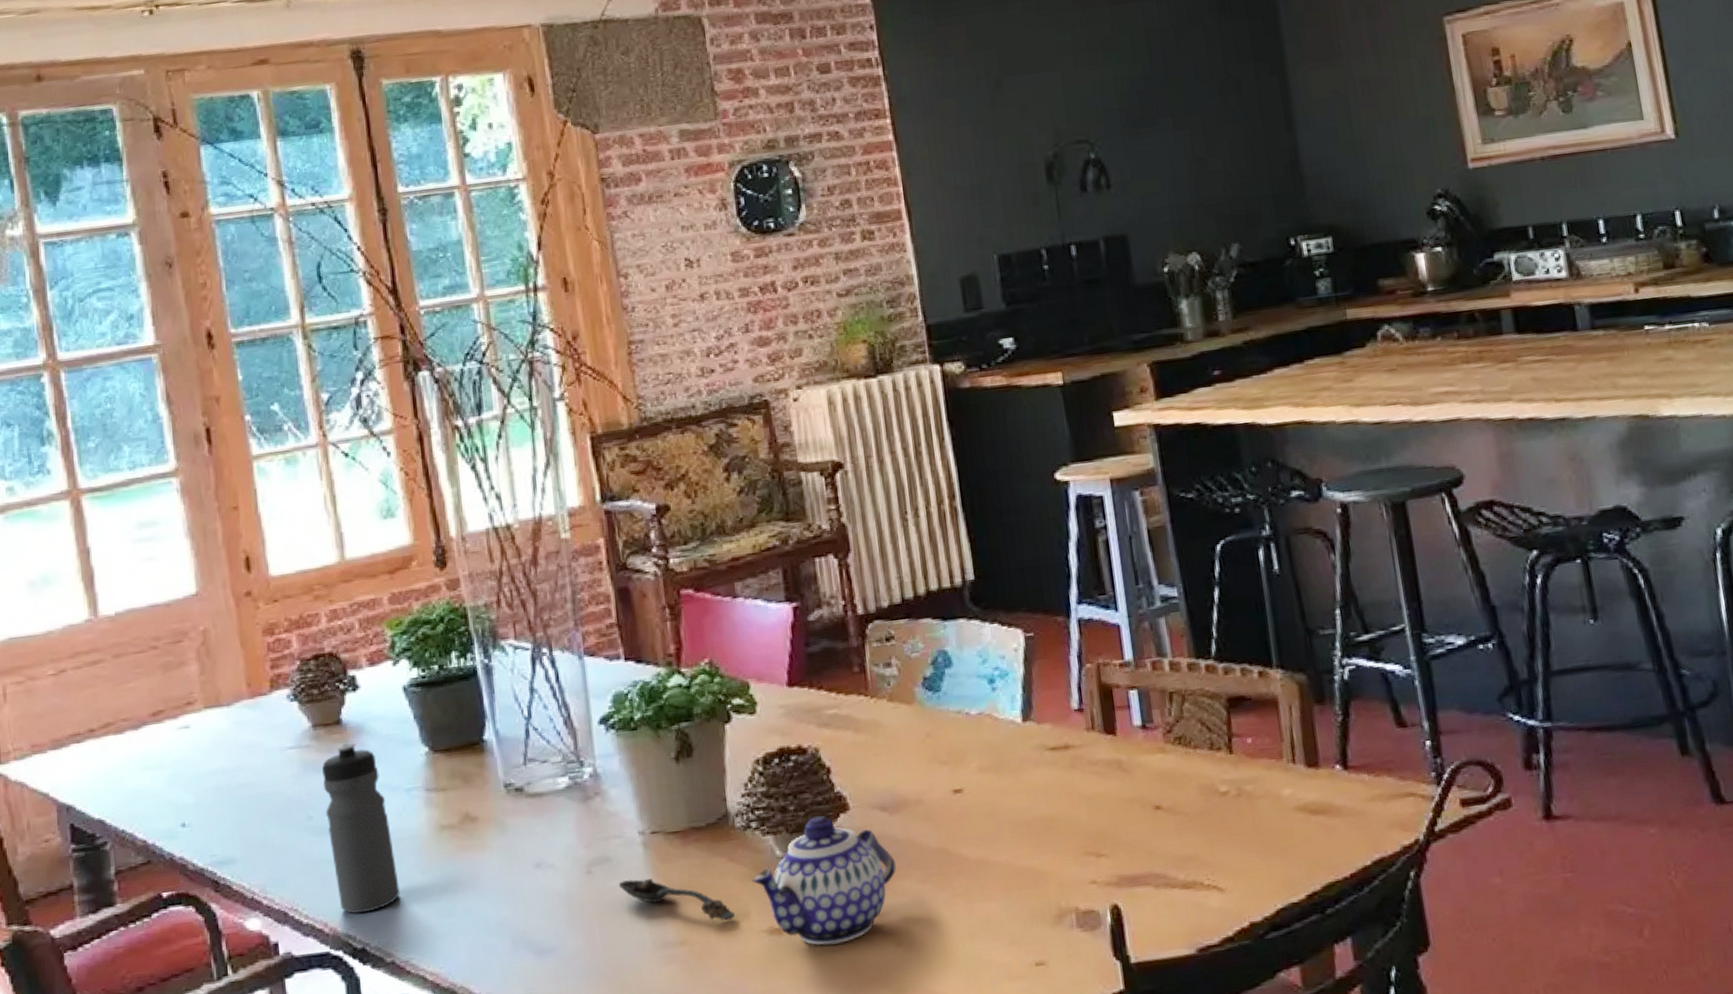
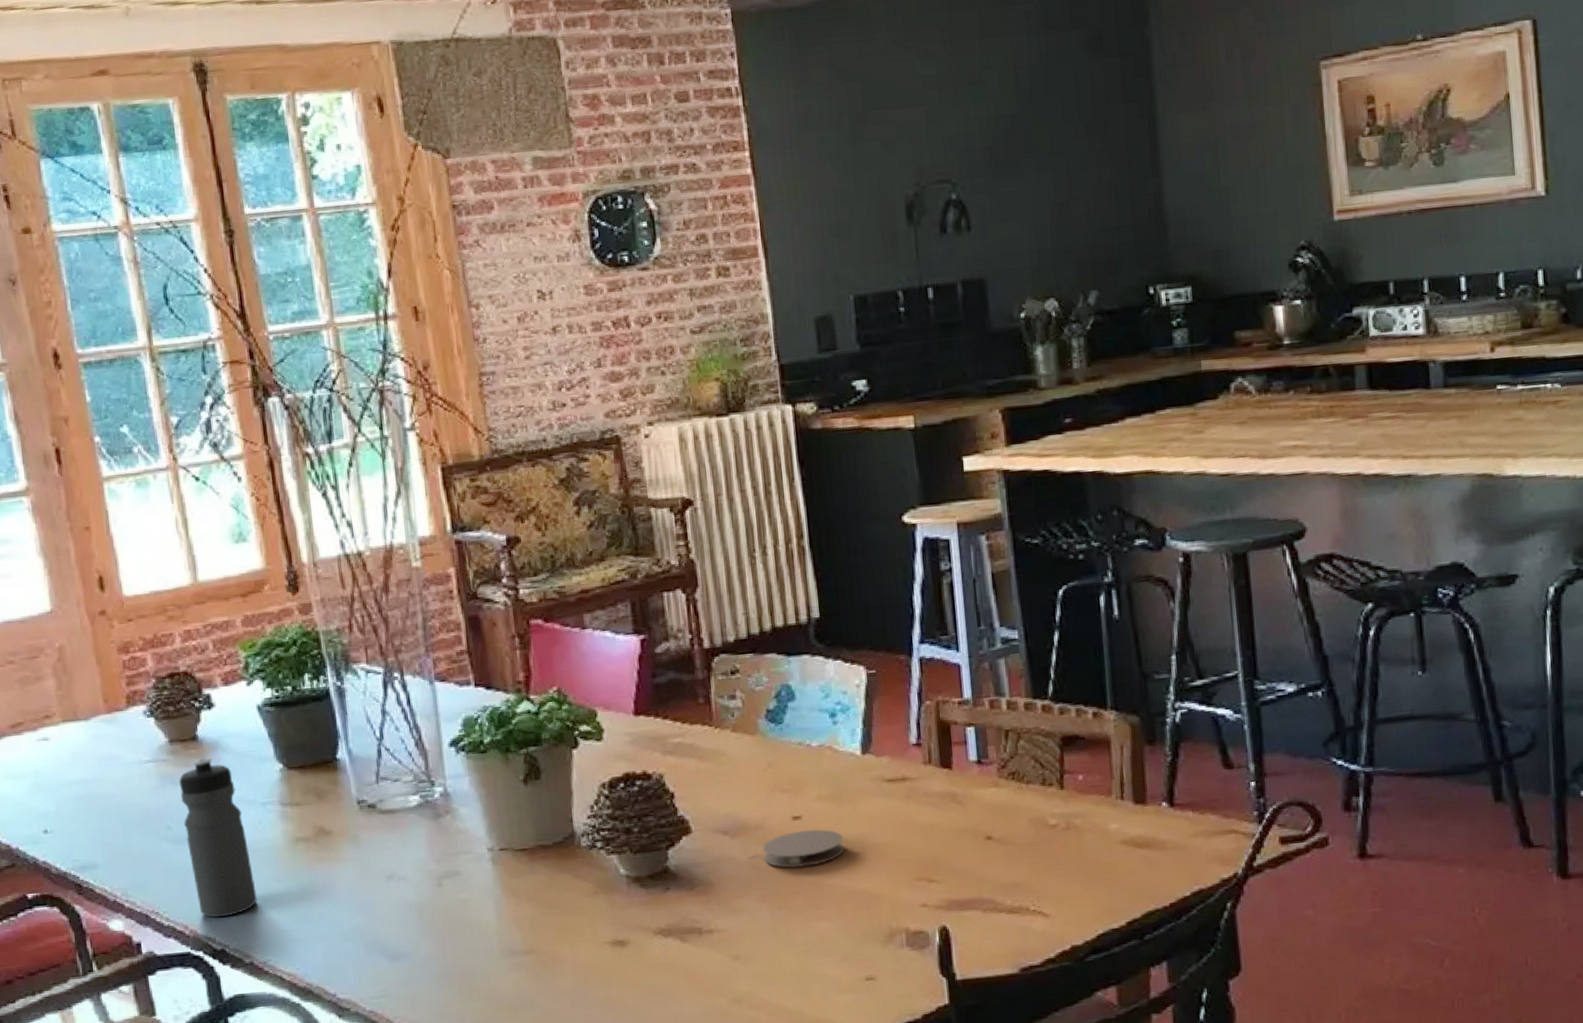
spoon: present [618,879,735,921] -> none [468,892,580,933]
teapot: present [751,816,896,945] -> none [596,838,736,957]
coaster: none [923,803,1009,846] -> present [763,829,845,868]

